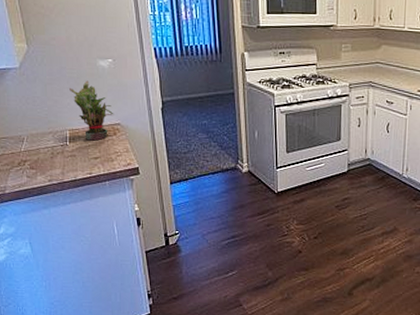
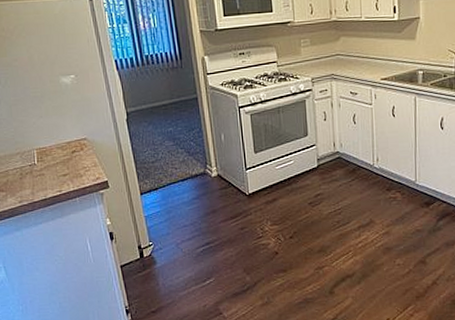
potted plant: present [69,80,114,141] -> none [34,98,80,158]

